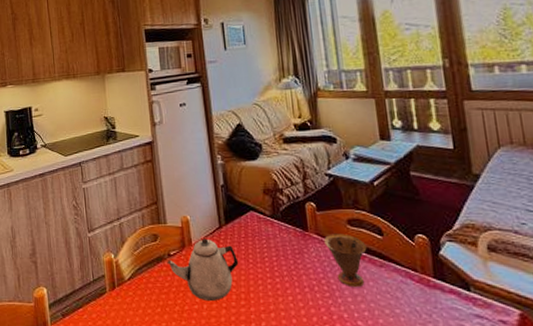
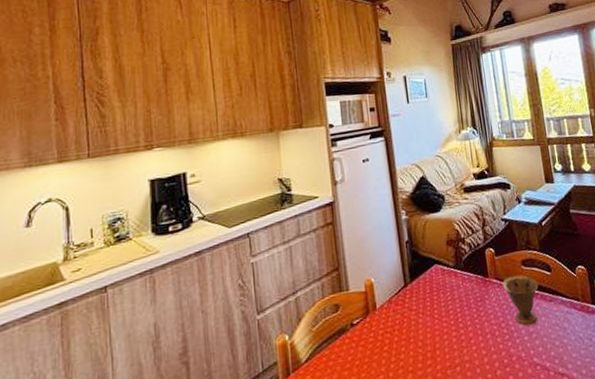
teapot: present [167,238,239,302] -> none [349,300,425,369]

